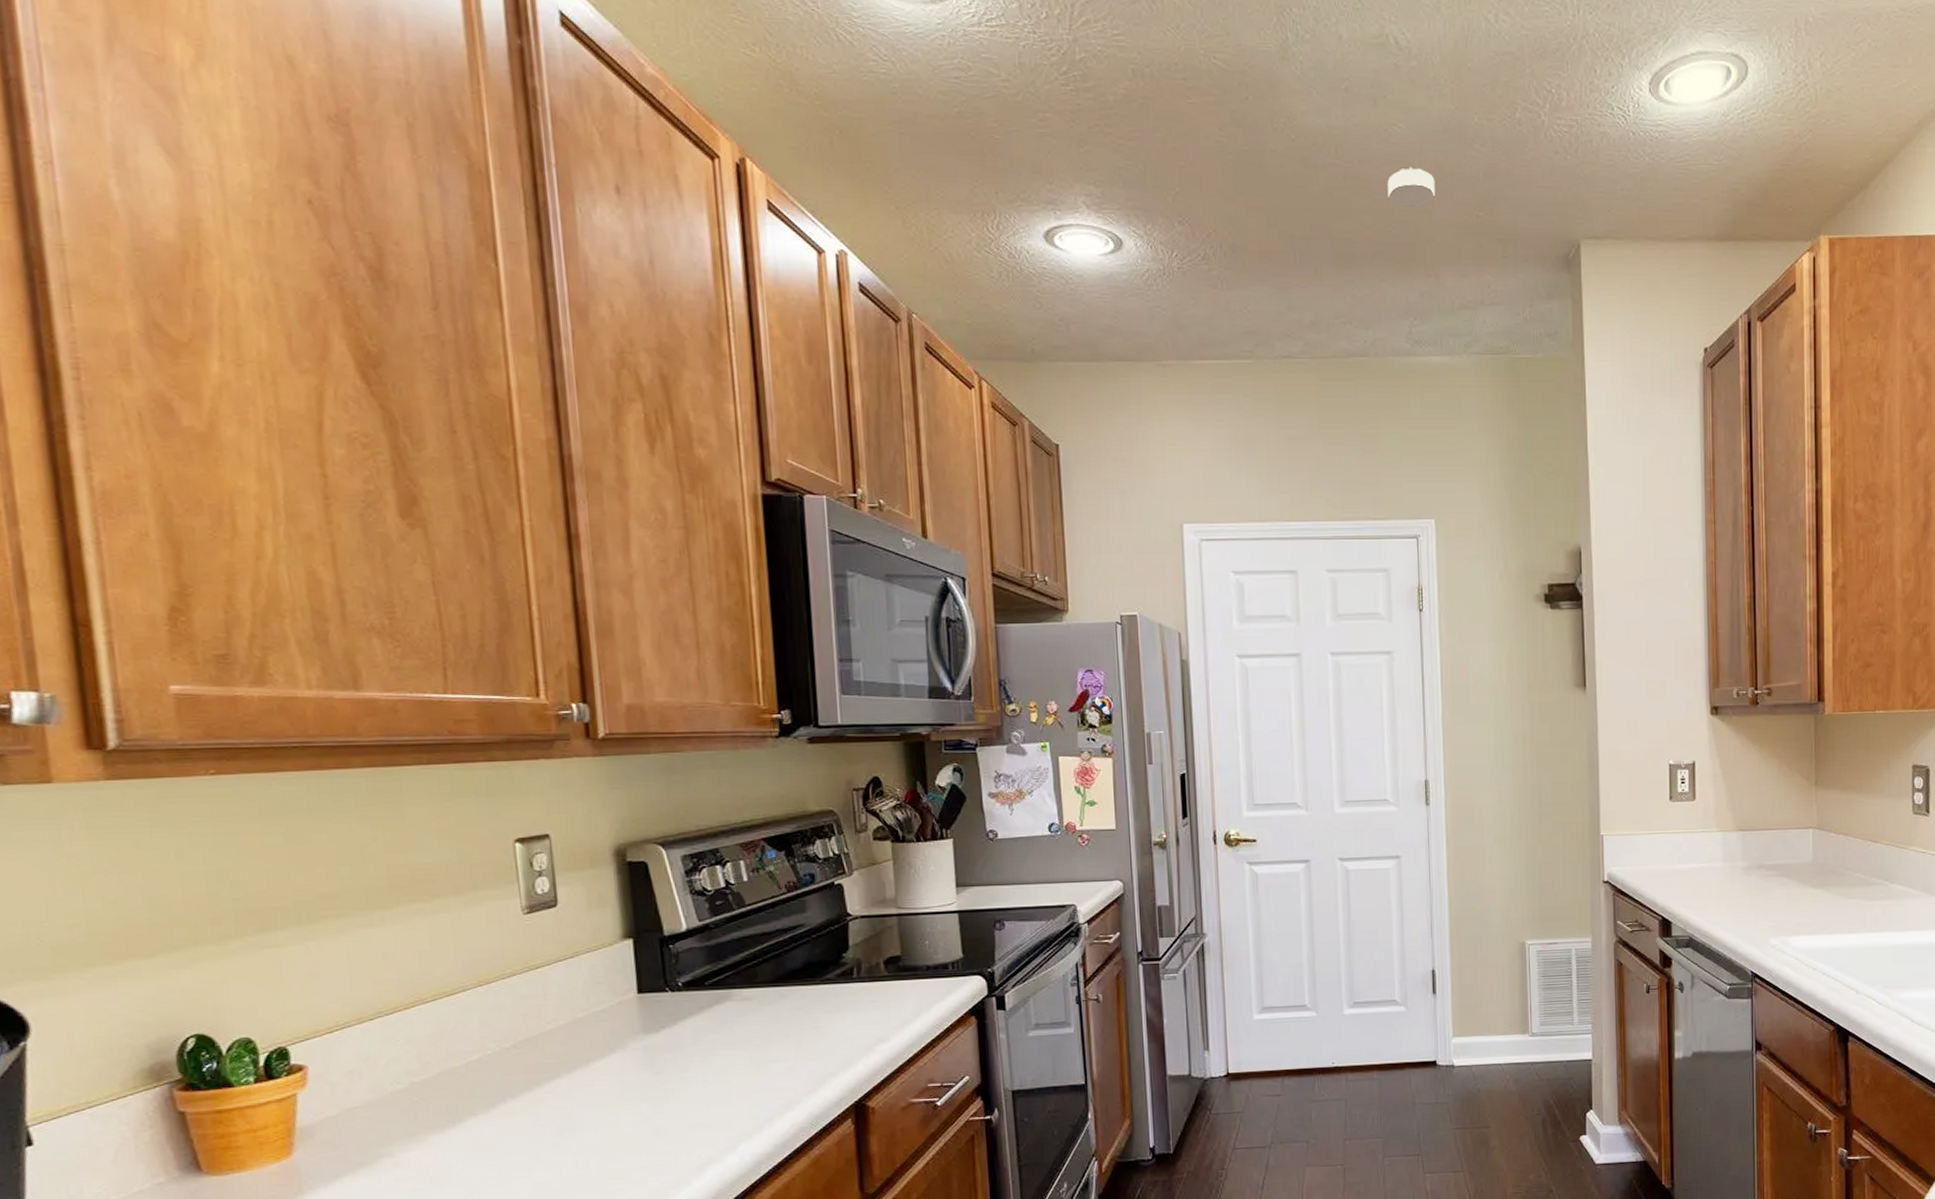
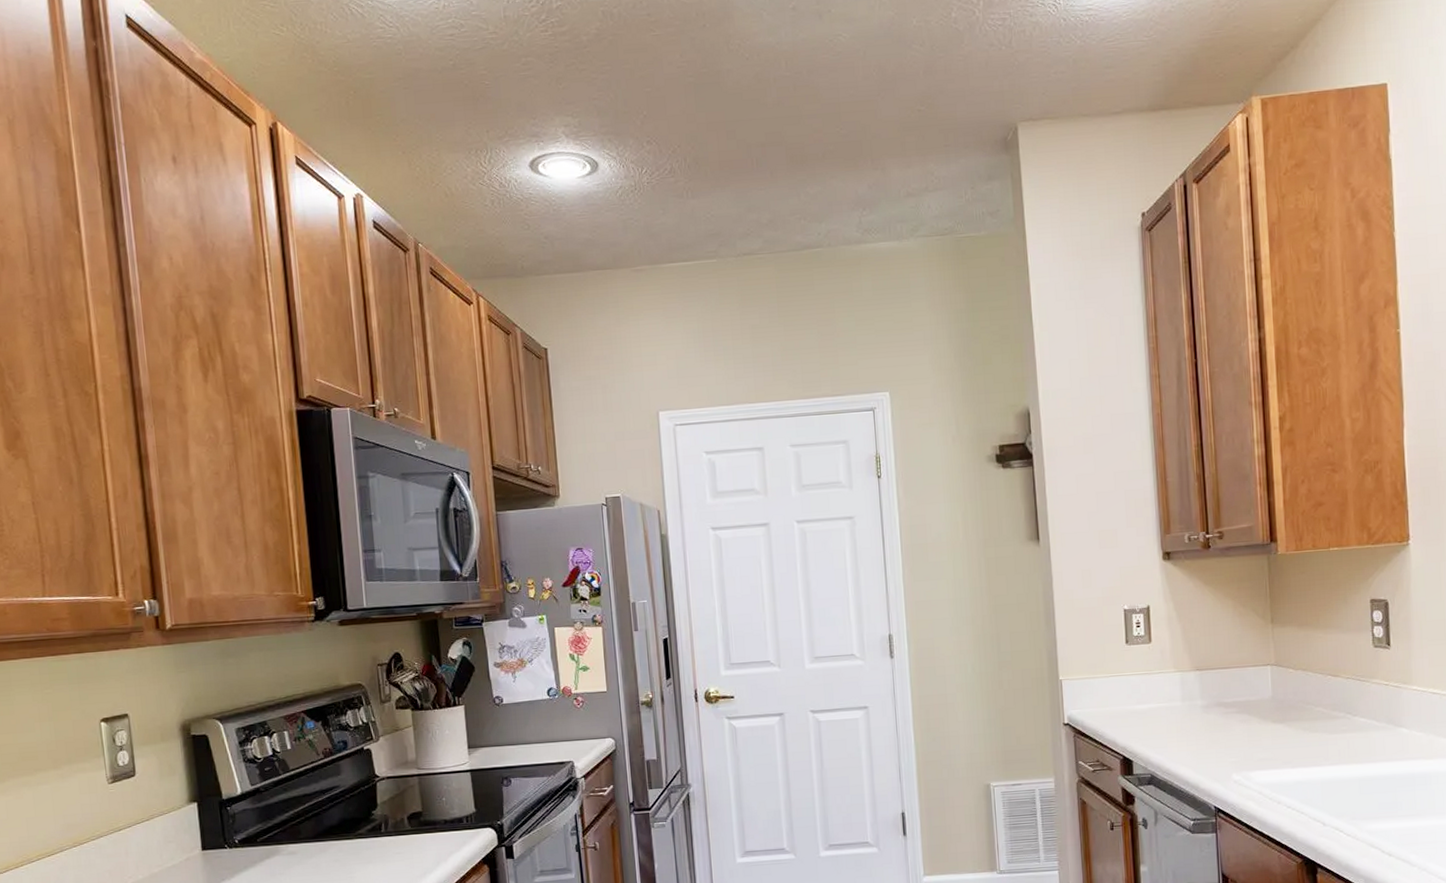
smoke detector: present [1387,166,1436,208] -> none [834,71,879,110]

